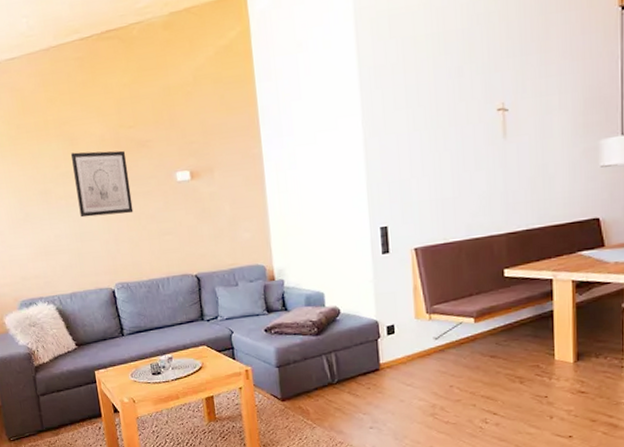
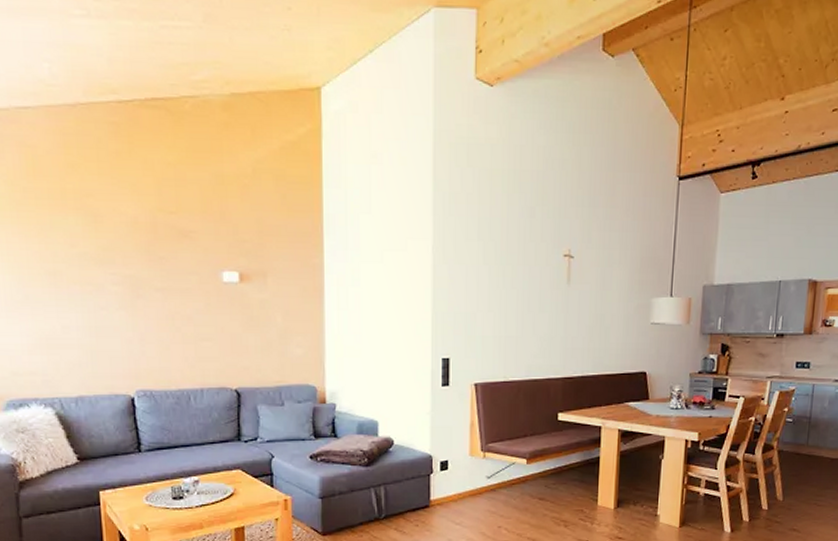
wall art: present [70,150,134,218] -> none [92,231,167,311]

